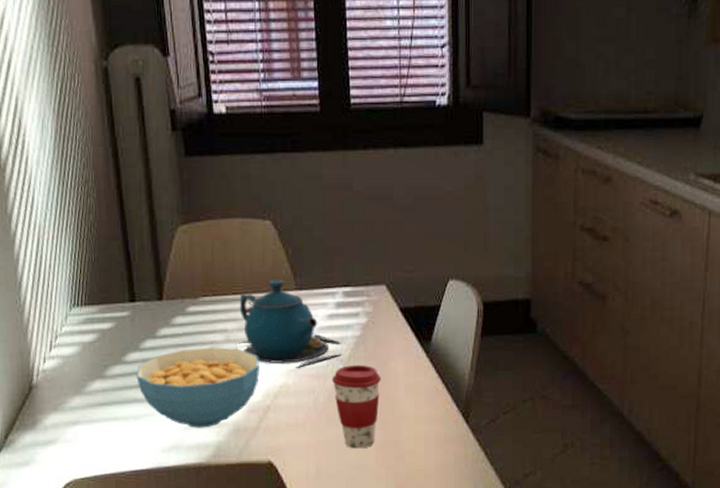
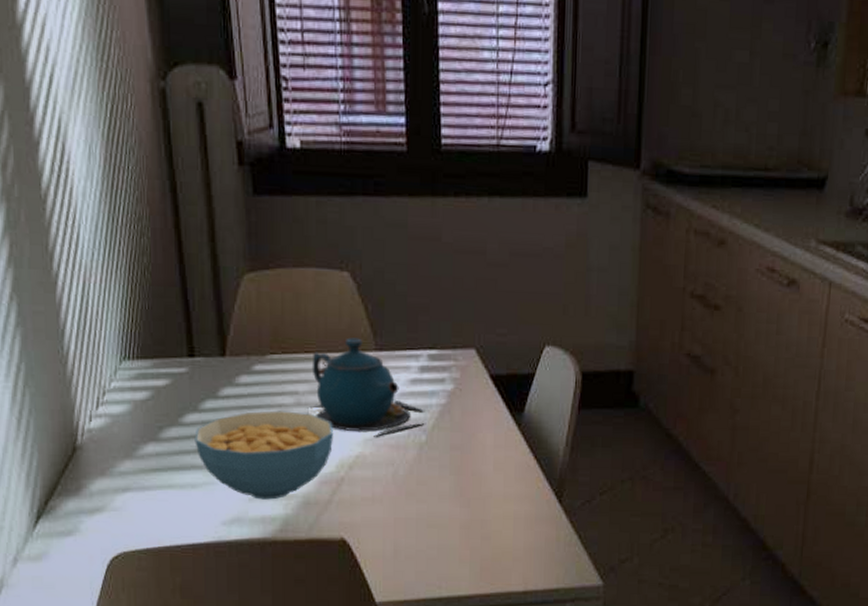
coffee cup: present [331,365,381,449] -> none [412,436,467,528]

